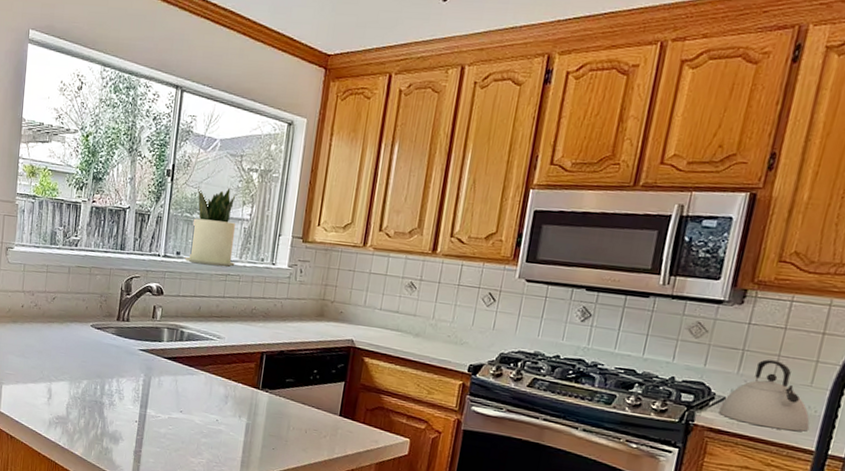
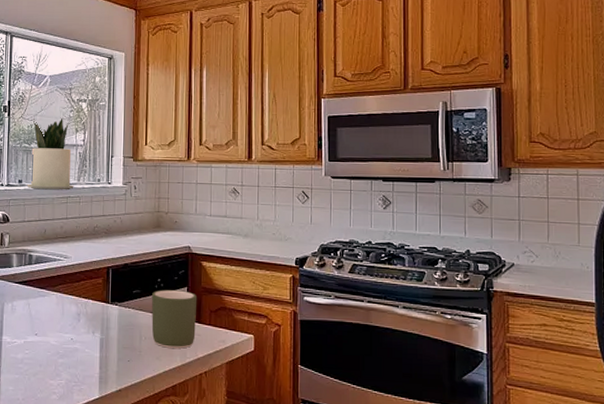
mug: none [301,381,354,444] -> present [151,290,196,349]
kettle: present [718,359,810,432] -> none [510,226,585,287]

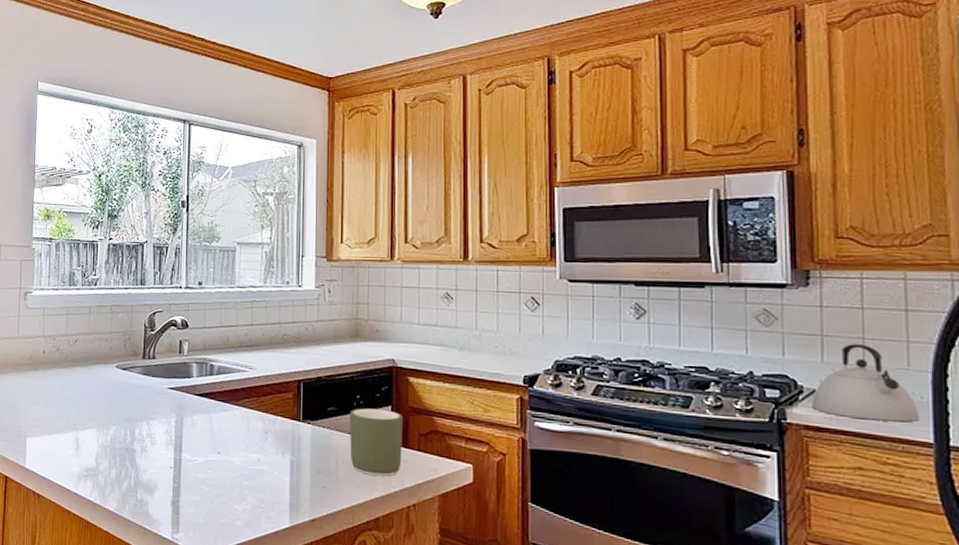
planter: present [27,118,74,191] -> none [207,214,260,294]
kettle: none [510,226,585,287] -> present [810,344,919,423]

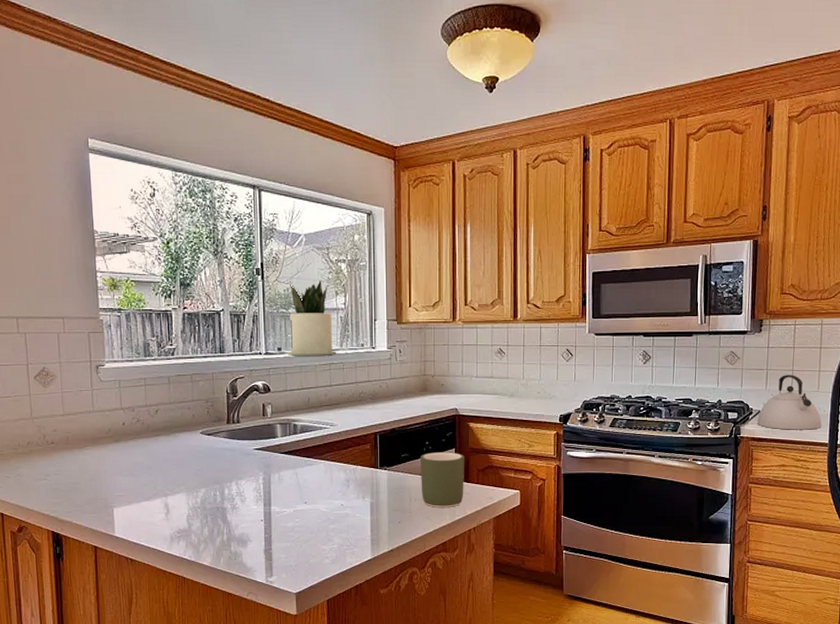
planter: none [207,214,260,294] -> present [287,281,337,357]

